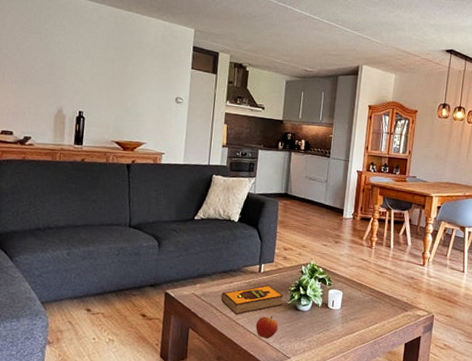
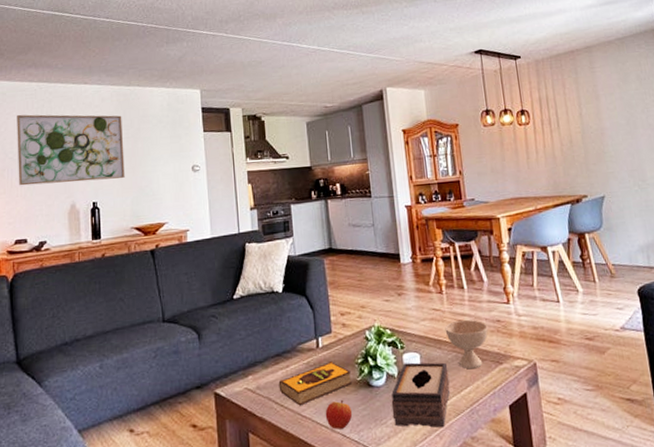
wall art: none [10,14,117,95] -> present [17,114,125,186]
tissue box: none [310,297,363,351] -> present [391,362,450,428]
bowl: none [367,271,403,311] -> present [445,319,488,369]

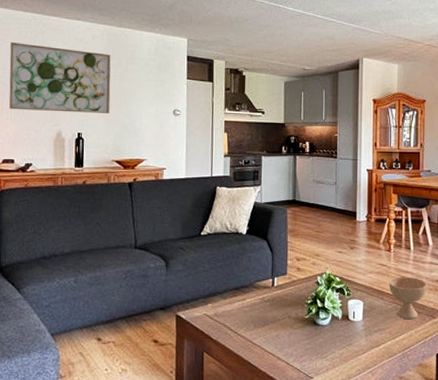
hardback book: present [278,361,353,406] -> none [234,299,301,335]
apple: present [325,399,353,430] -> none [273,333,298,358]
tissue box: present [391,362,450,428] -> none [333,308,387,367]

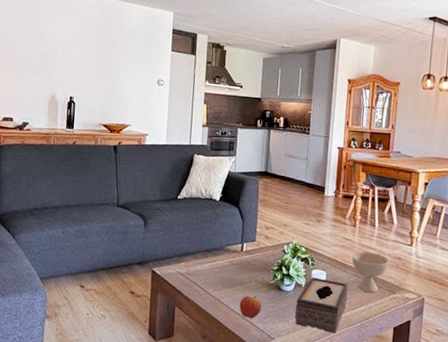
wall art: present [9,41,111,113] -> none [10,8,103,80]
apple: none [273,333,298,358] -> present [239,295,262,318]
tissue box: none [333,308,387,367] -> present [294,277,348,334]

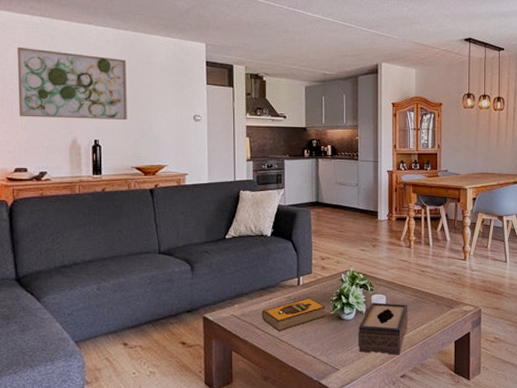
wall art: none [10,8,103,80] -> present [17,46,127,120]
hardback book: none [204,264,266,294] -> present [261,297,326,332]
apple: present [239,295,262,318] -> none [300,329,324,352]
bowl: present [352,251,389,293] -> none [410,270,445,311]

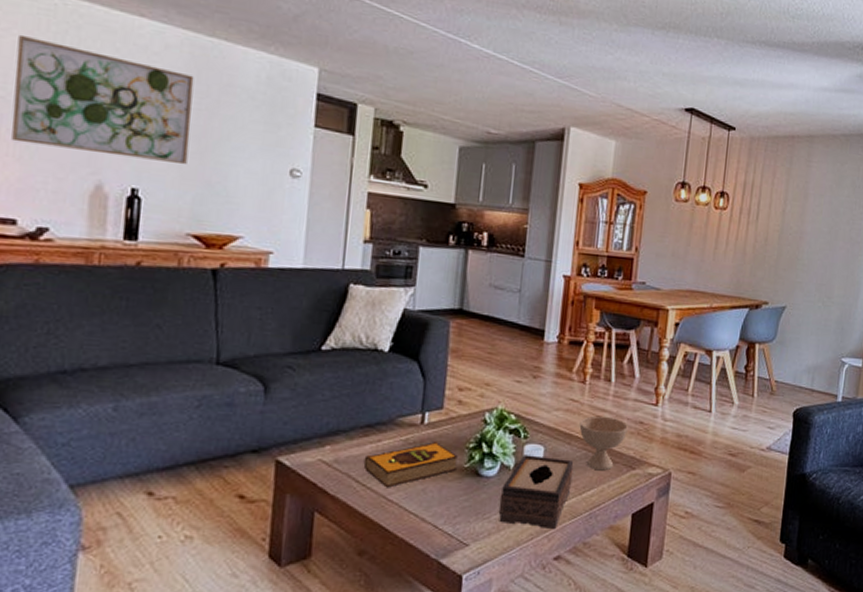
bowl: none [410,270,445,311] -> present [579,415,628,471]

